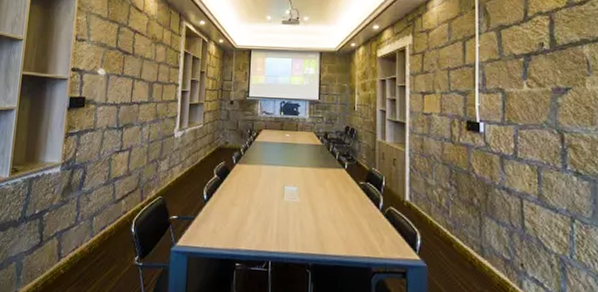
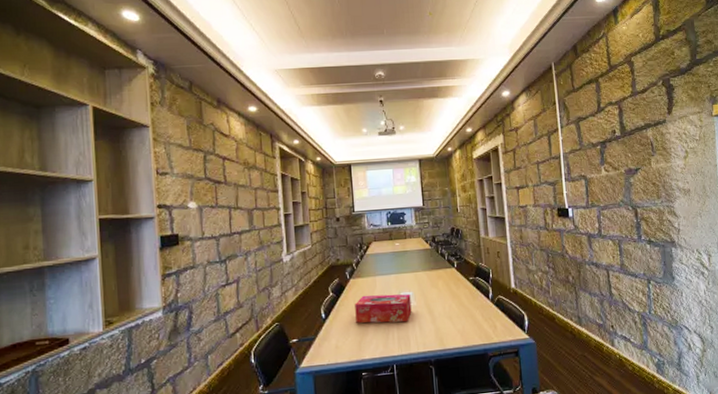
tissue box: none [236,183,295,218] -> present [355,293,412,324]

